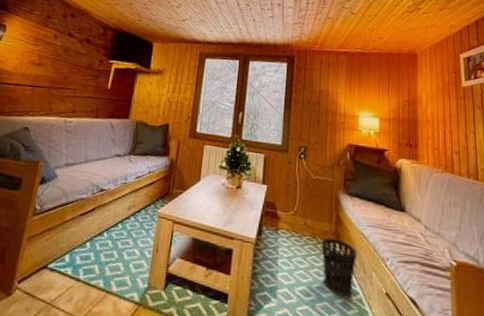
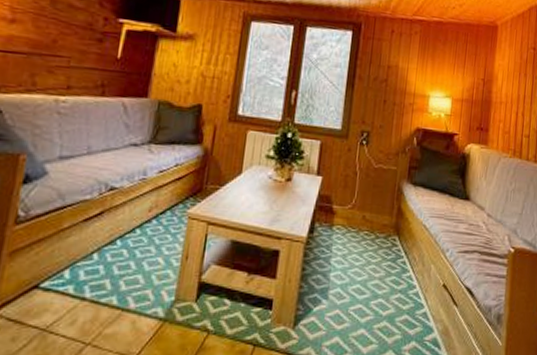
wastebasket: present [321,237,357,297] -> none [379,231,417,292]

